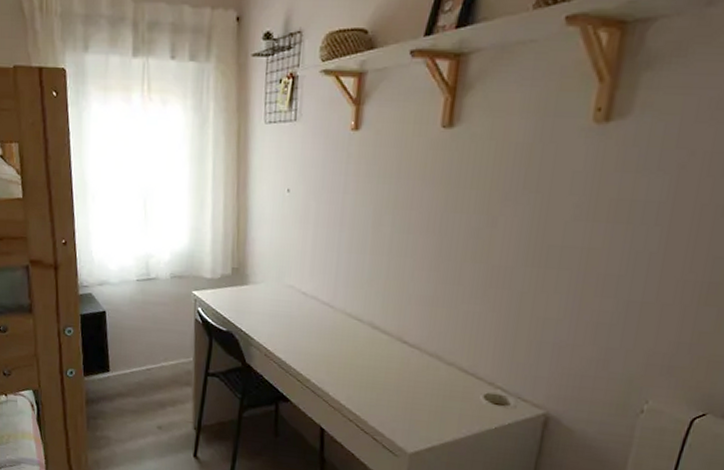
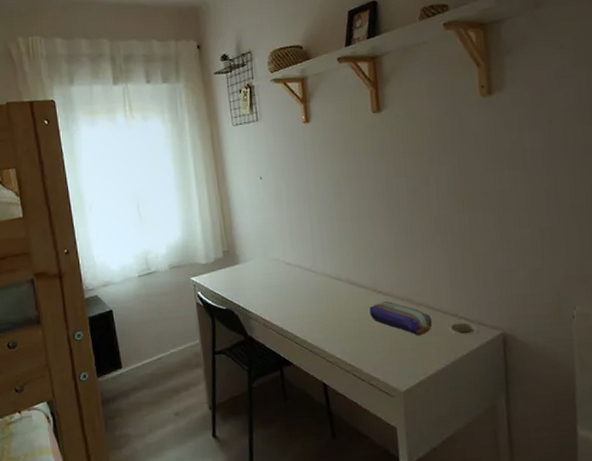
pencil case: none [388,353,462,399] -> present [369,301,432,336]

